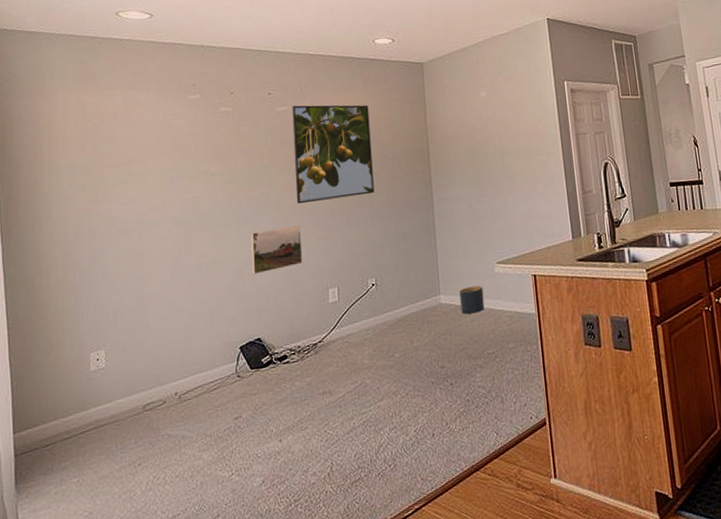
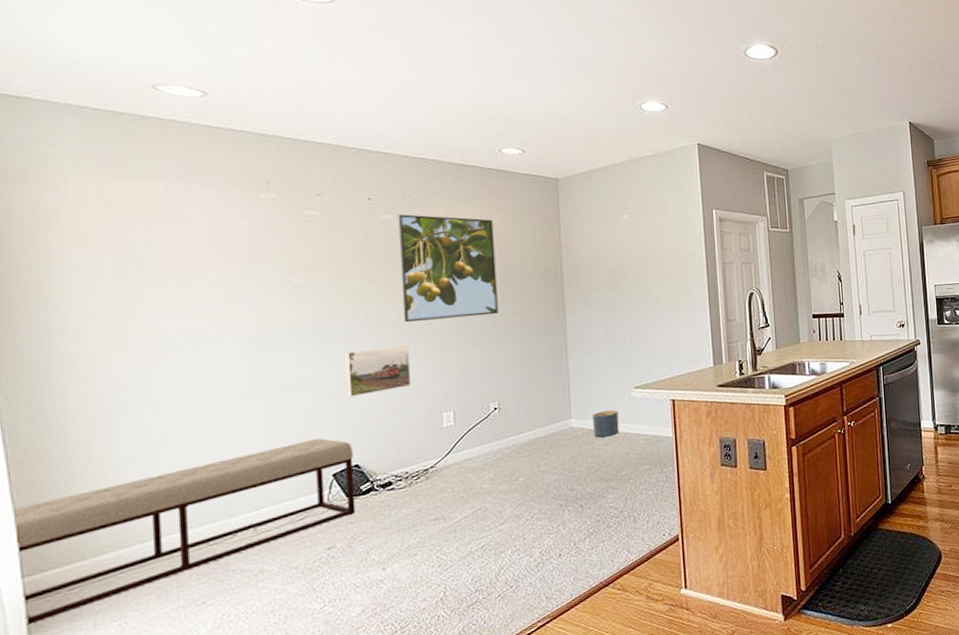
bench: none [9,313,258,476] -> present [12,438,356,625]

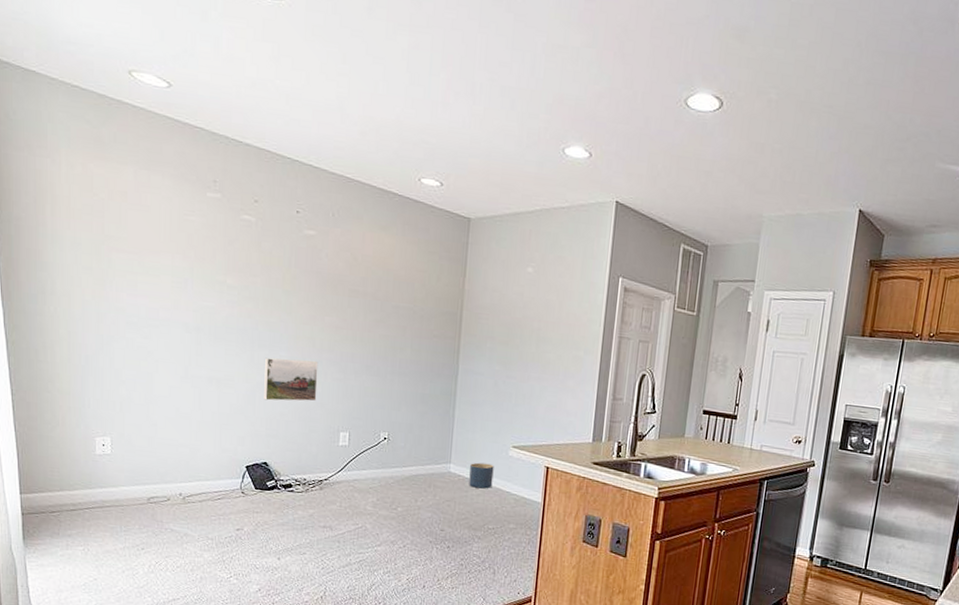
bench: present [12,438,356,625] -> none [15,430,263,532]
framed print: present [398,214,498,323] -> none [316,232,405,348]

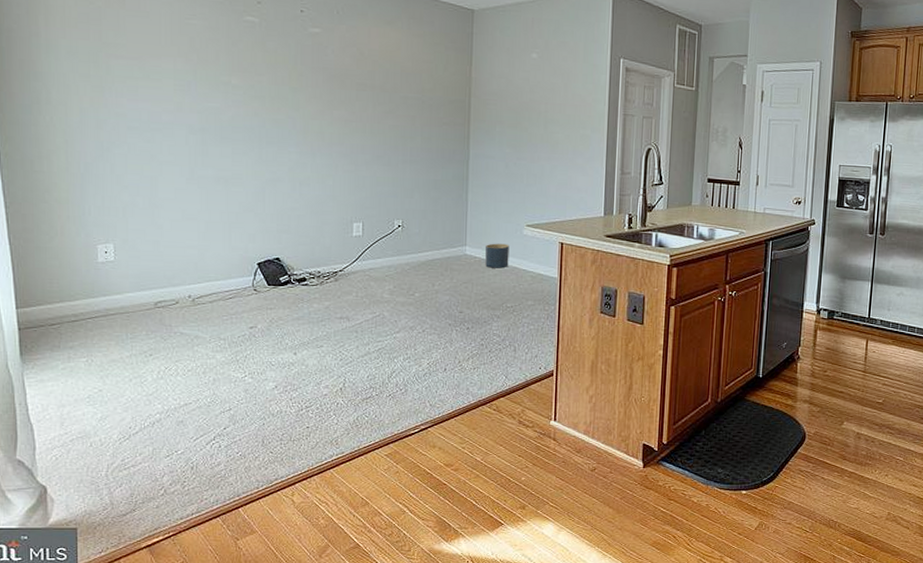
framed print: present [264,357,319,402] -> none [274,154,329,197]

